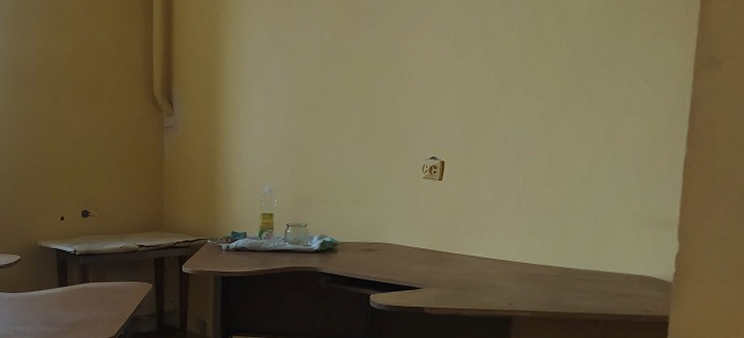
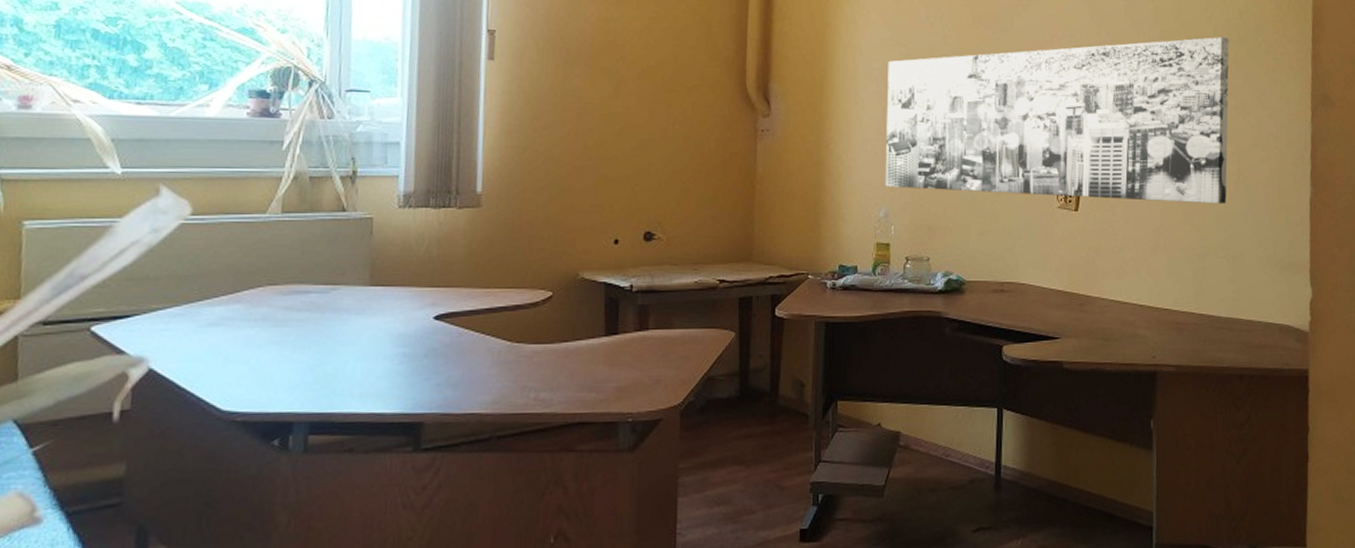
wall art: none [268,9,606,169] -> present [885,37,1230,204]

